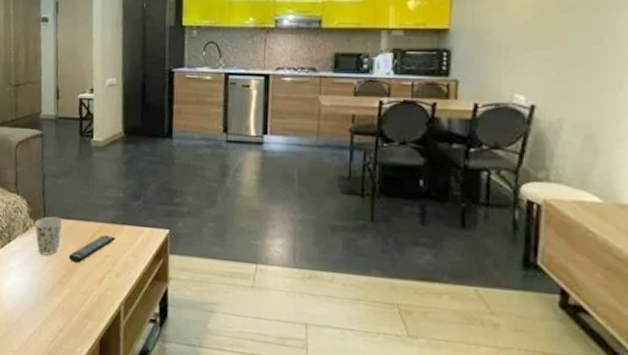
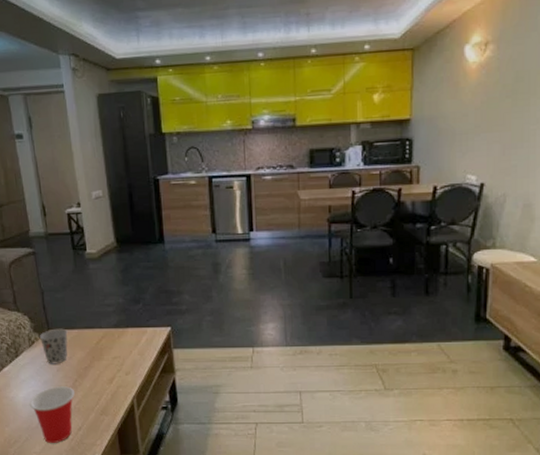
cup: none [13,279,62,344] -> present [29,386,76,444]
remote control: present [68,234,115,263] -> none [78,338,121,368]

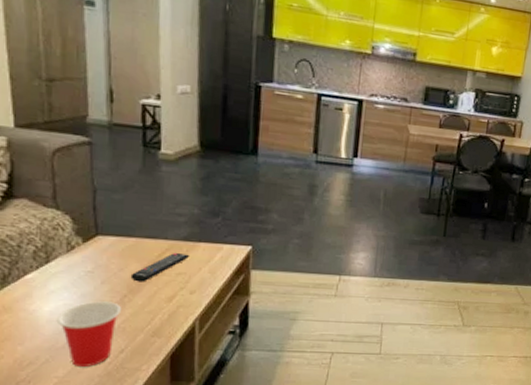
cup: present [39,328,68,364] -> none [82,234,122,276]
remote control: none [78,338,121,368] -> present [130,252,189,282]

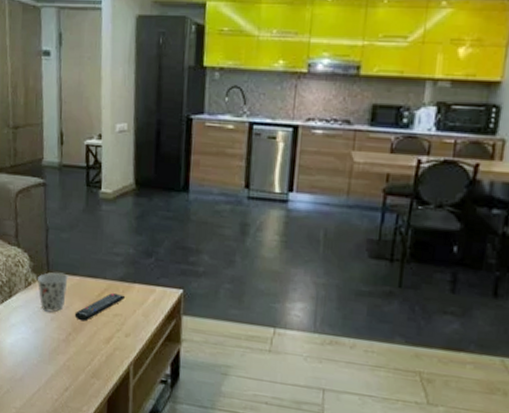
cup: present [56,301,122,368] -> none [15,337,67,402]
cup: none [82,234,122,276] -> present [37,271,68,313]

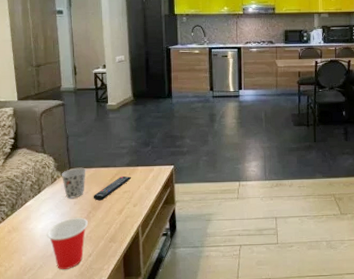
cup: none [15,337,67,402] -> present [46,218,89,270]

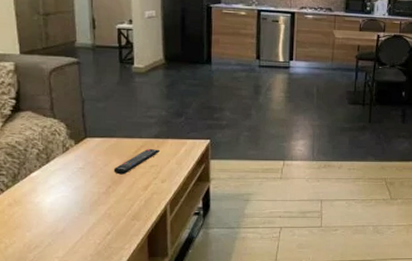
cup: present [46,218,89,270] -> none [56,192,108,249]
cup: present [61,167,86,199] -> none [74,136,106,171]

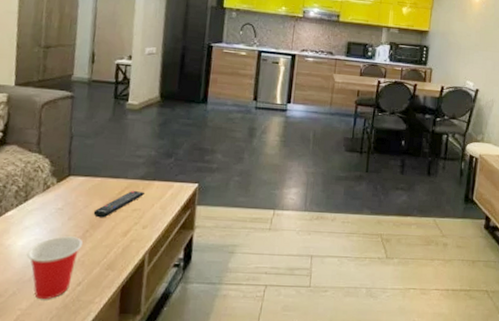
cup: none [56,192,108,249] -> present [26,236,83,300]

